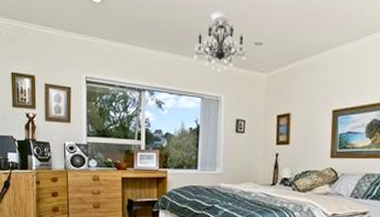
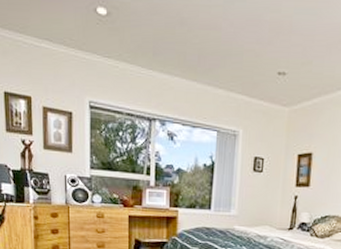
chandelier: present [194,11,247,73] -> none [211,33,269,104]

